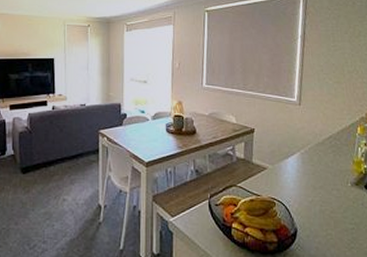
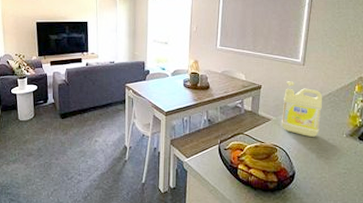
detergent: none [278,123,324,187] -> present [281,81,323,137]

